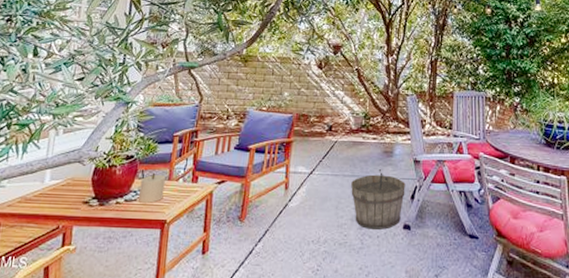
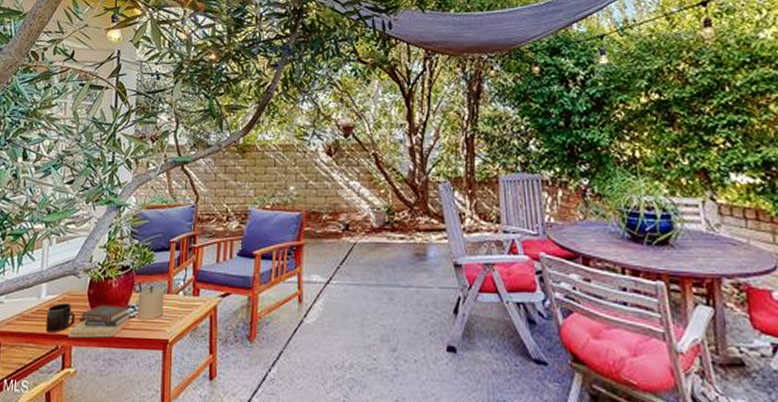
mug: none [47,187,79,214] -> present [45,303,76,333]
books: none [69,189,133,219] -> present [68,304,131,339]
wooden bucket: present [351,169,406,230] -> none [377,276,446,352]

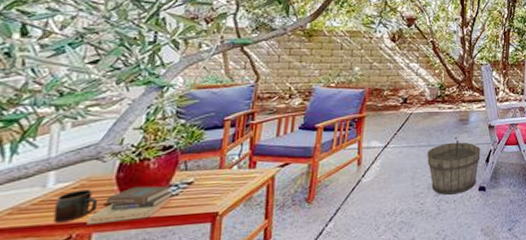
candle: present [137,285,164,321] -> none [181,162,216,198]
wooden bucket: none [377,276,446,352] -> present [427,137,481,195]

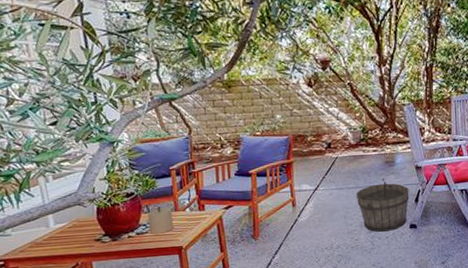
mug: present [53,189,99,223] -> none [59,228,91,254]
books: present [86,186,173,225] -> none [85,225,144,256]
candle: none [181,162,216,198] -> present [147,206,174,235]

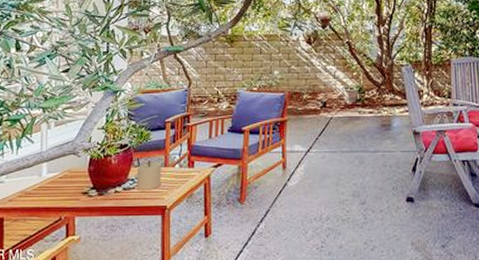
wooden bucket: present [356,179,409,232] -> none [350,143,406,204]

